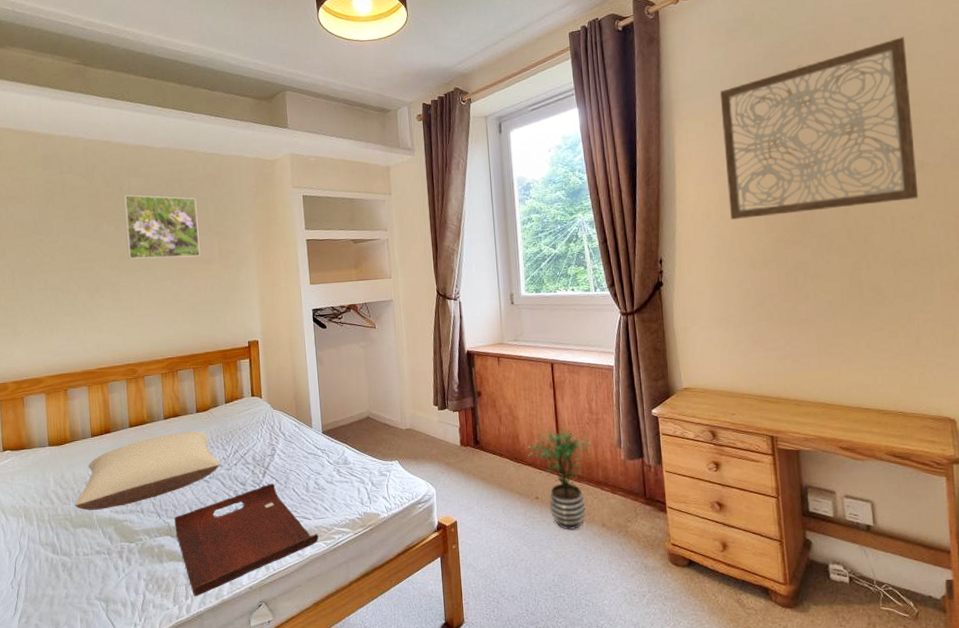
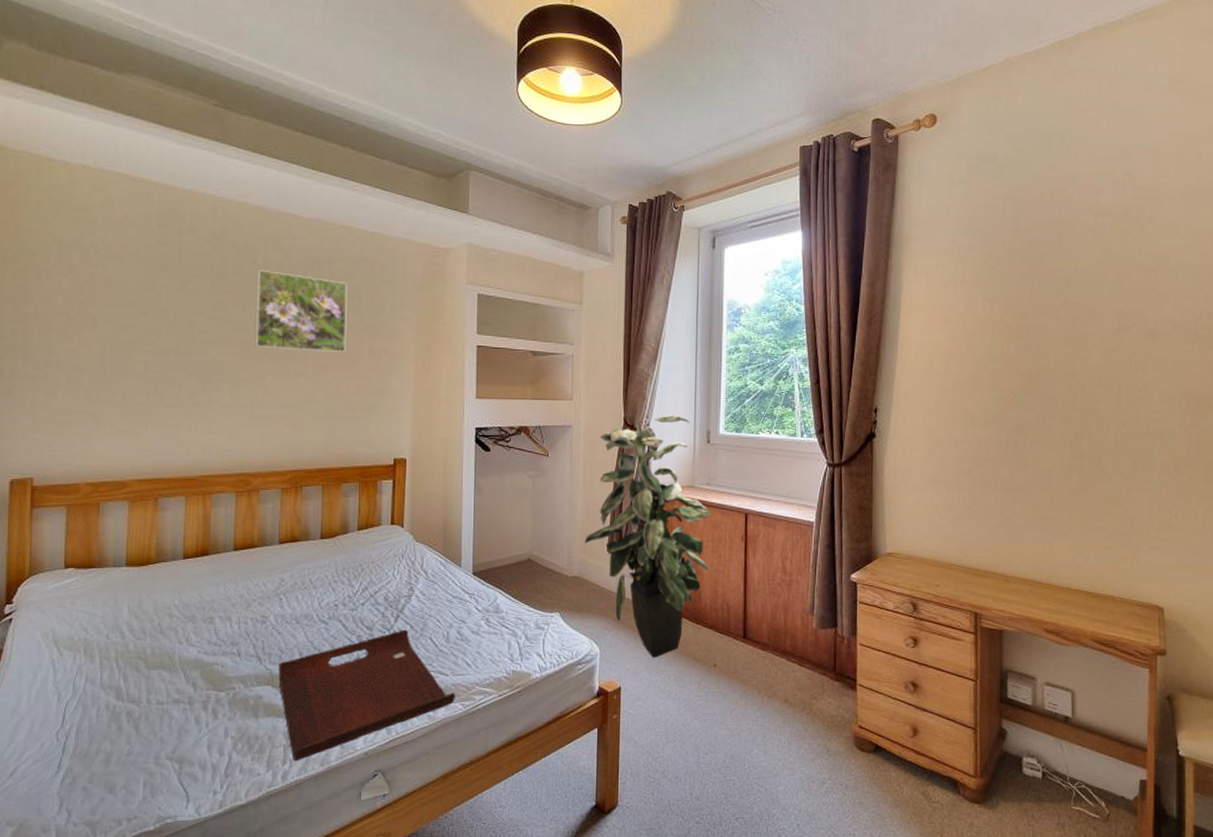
pillow: present [74,431,221,511] -> none [152,561,345,649]
indoor plant: none [413,283,523,494] -> present [584,415,714,658]
potted plant: present [527,428,593,531] -> none [709,588,783,705]
wall art: present [719,37,919,220] -> none [953,197,1148,373]

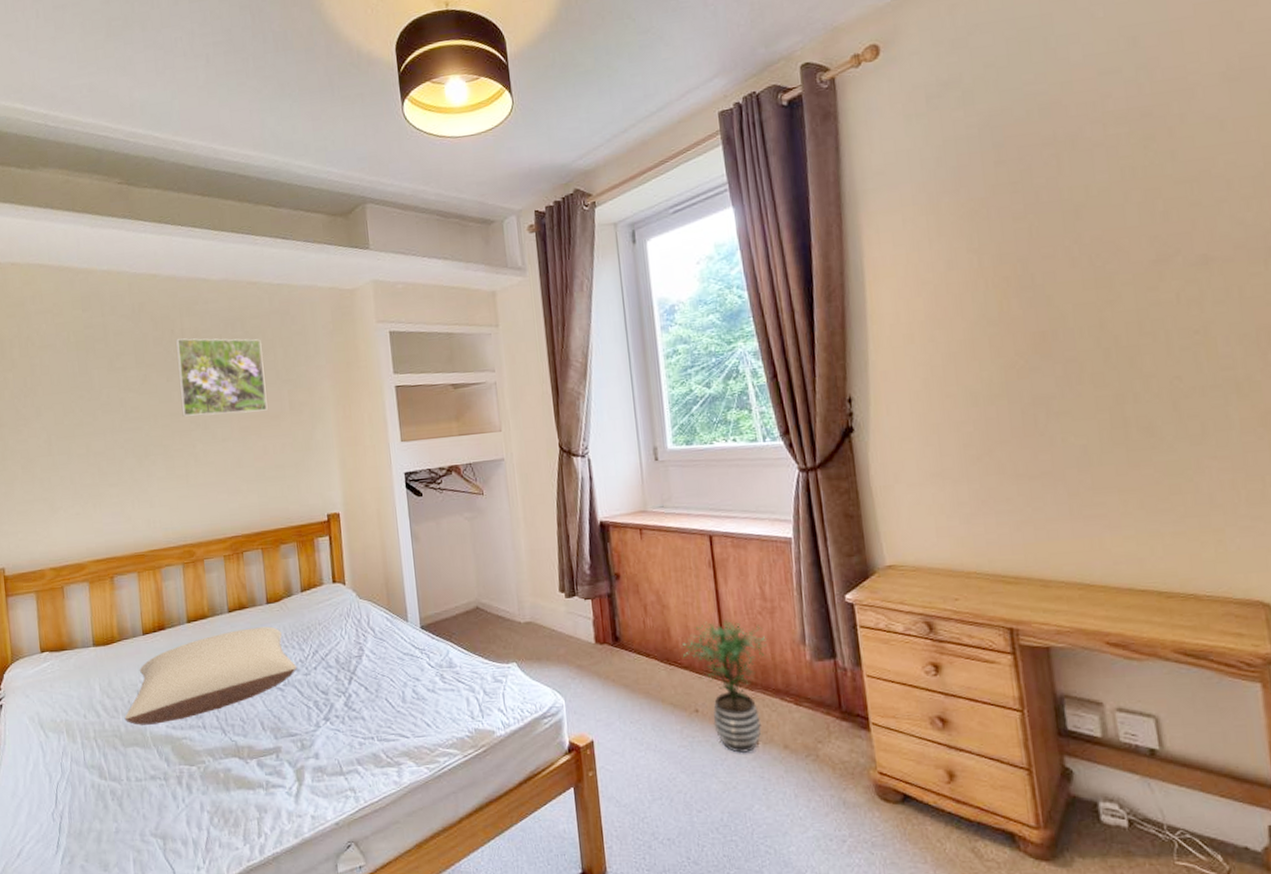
pillow: none [152,561,345,649] -> present [124,626,298,725]
serving tray: present [278,629,455,762] -> none [242,691,419,835]
indoor plant: present [584,415,714,658] -> none [533,434,675,706]
potted plant: none [709,588,783,705] -> present [682,620,768,754]

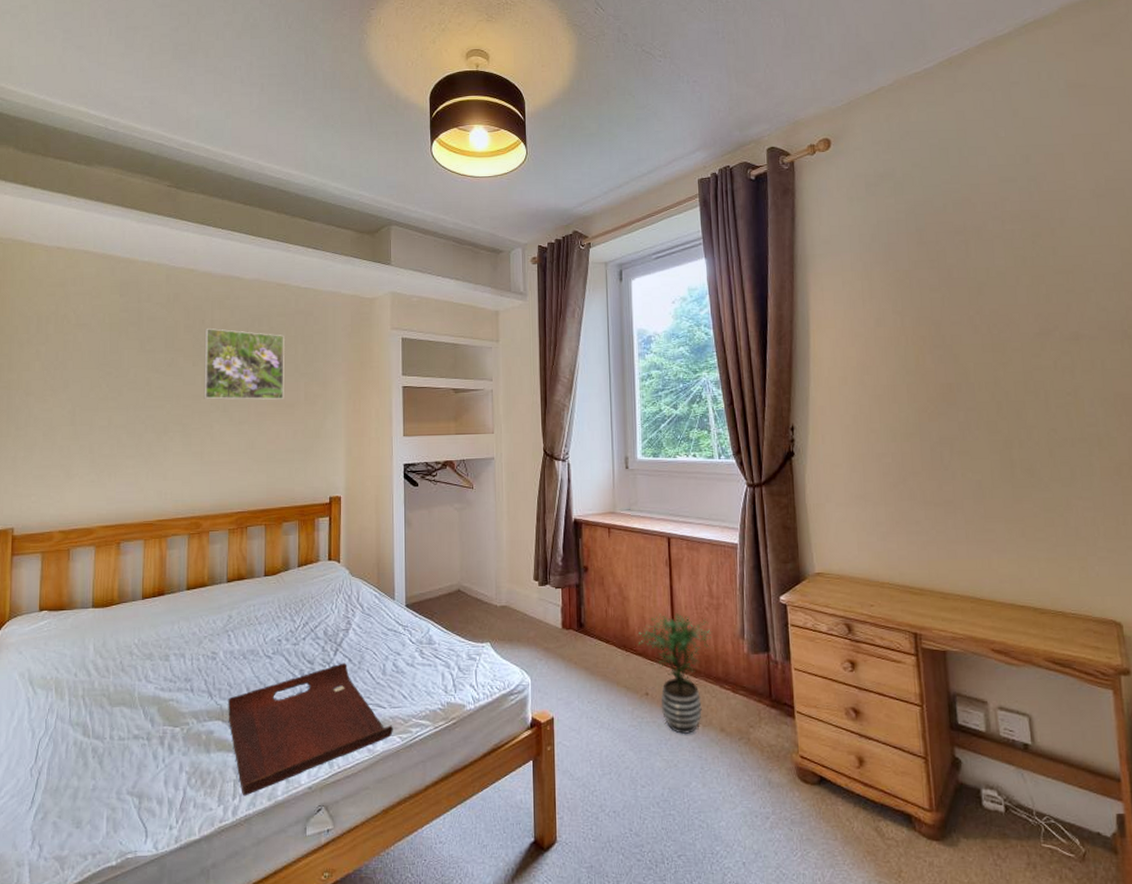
pillow: present [124,626,298,725] -> none [114,597,287,686]
serving tray: none [242,691,419,835] -> present [228,663,393,796]

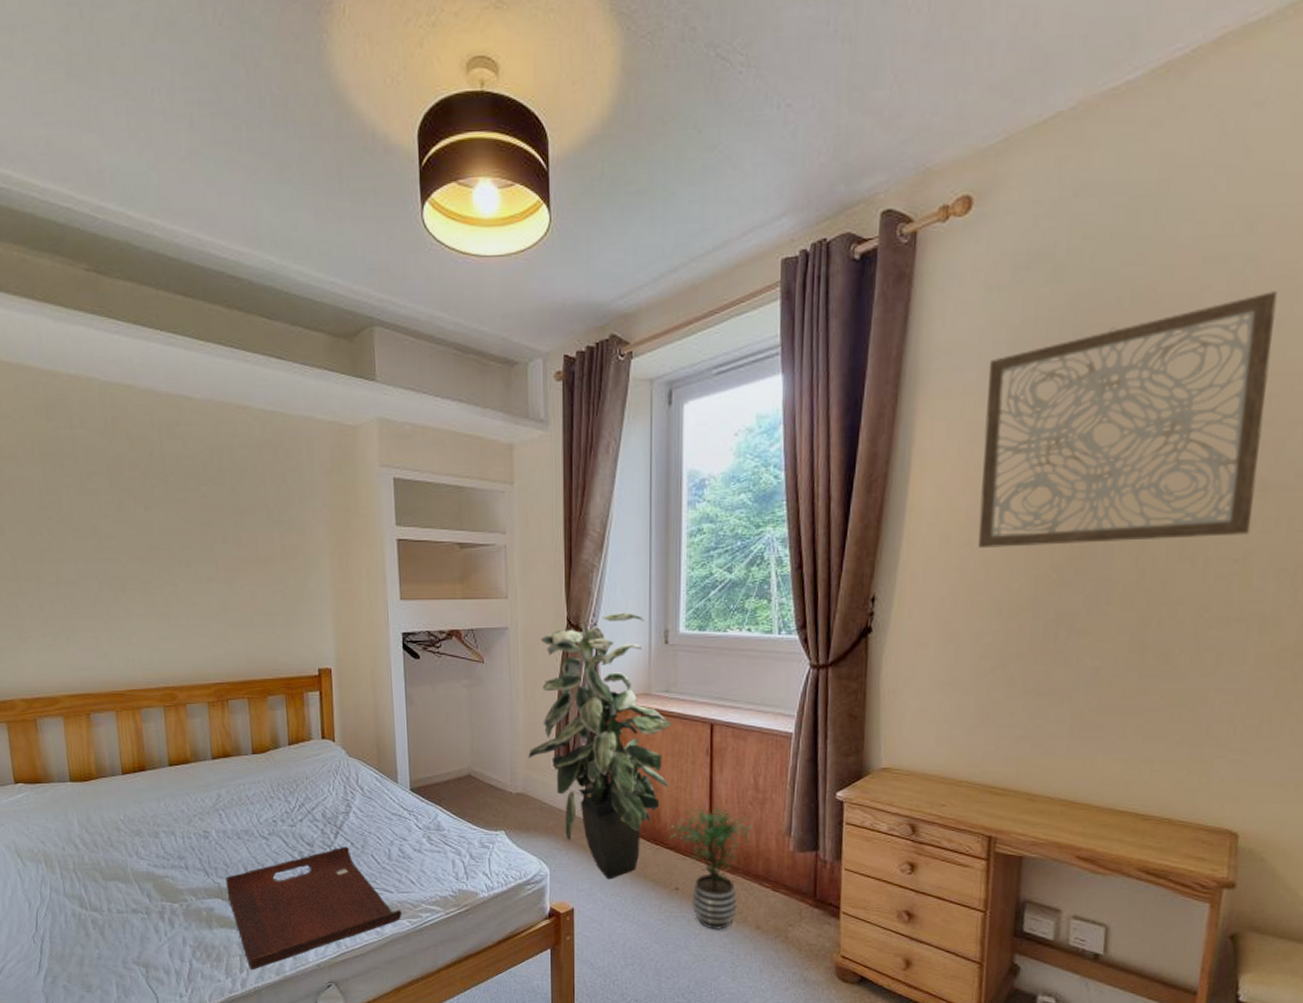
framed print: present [204,328,284,400] -> none [155,462,257,554]
indoor plant: none [511,443,636,687] -> present [528,612,674,880]
wall art: none [858,201,1074,386] -> present [978,291,1278,548]

